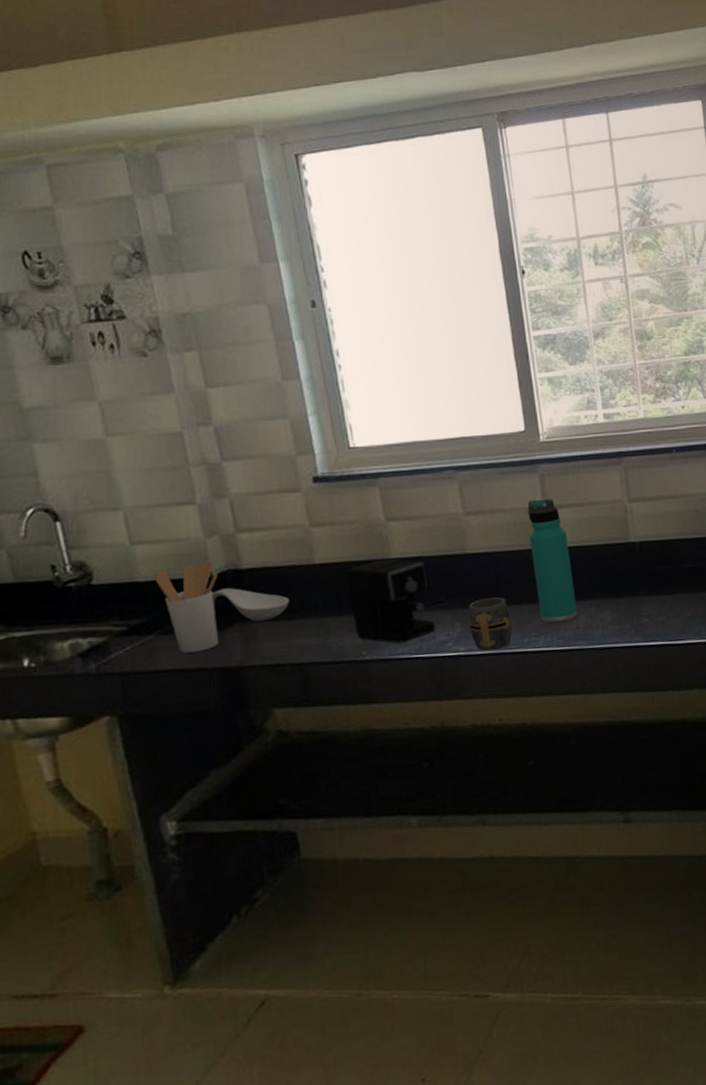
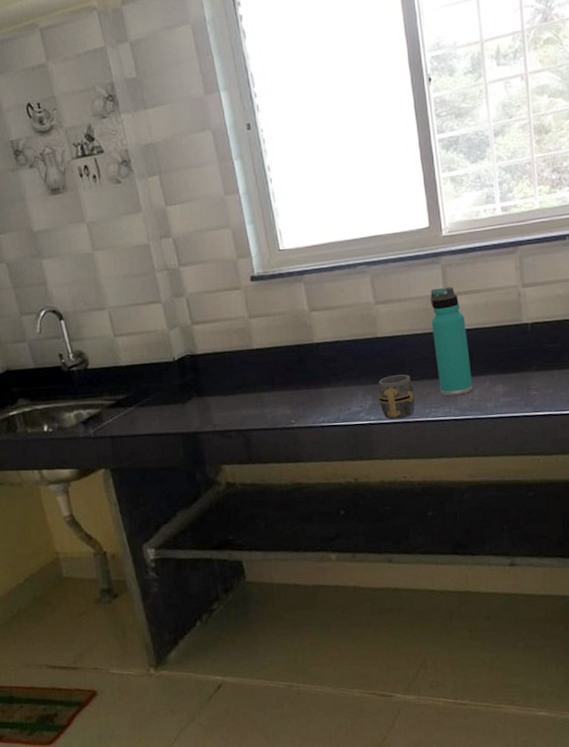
utensil holder: present [155,562,220,653] -> none [133,349,182,421]
spoon rest: present [211,588,289,622] -> none [175,369,234,397]
coffee maker: present [346,557,446,644] -> none [278,342,359,414]

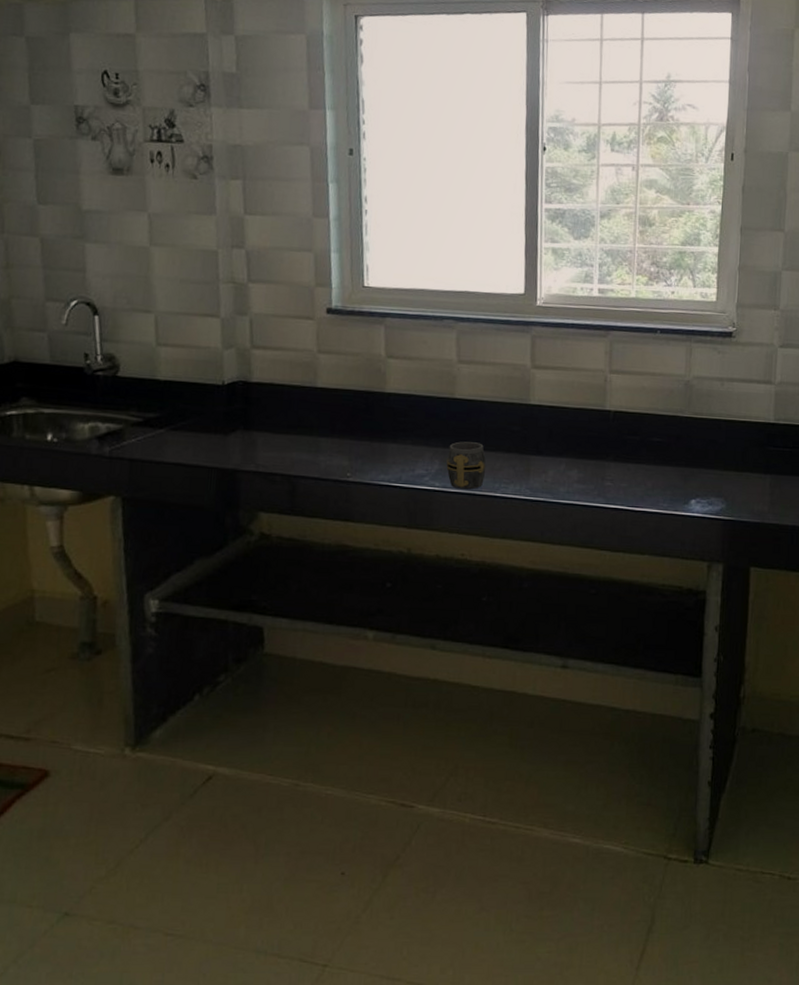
thermos bottle: present [430,286,473,397] -> none [513,357,549,475]

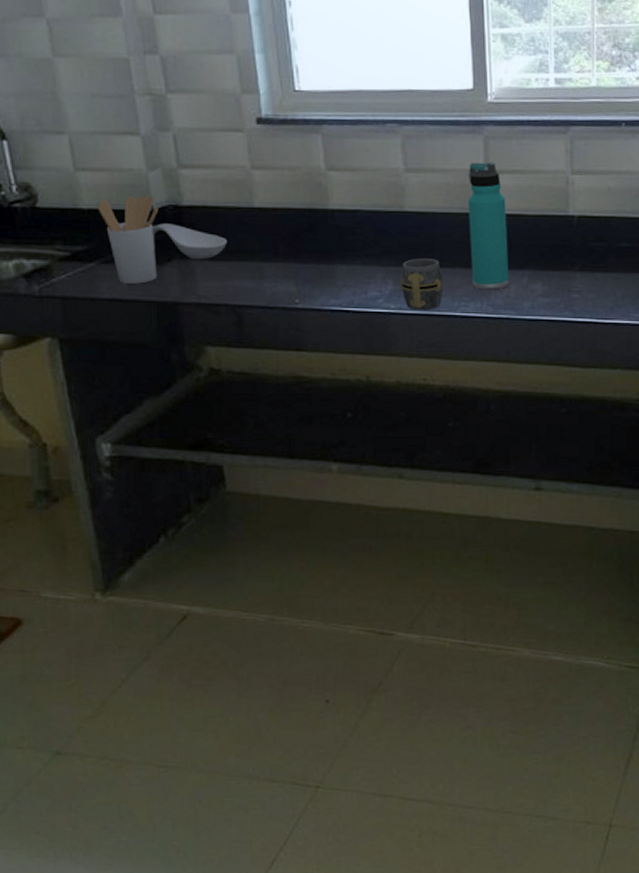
utensil holder: none [173,370,230,451] -> present [98,195,159,284]
spoon rest: none [220,397,289,432] -> present [152,223,227,260]
thermos bottle: none [513,357,549,475] -> present [469,162,509,290]

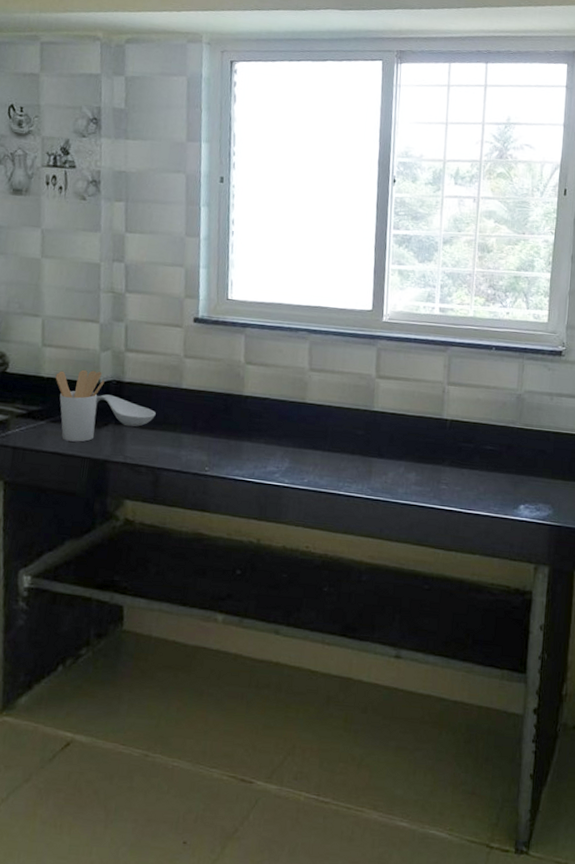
mug: present [401,258,444,310] -> none [295,442,332,487]
thermos bottle: present [469,162,509,290] -> none [356,368,391,476]

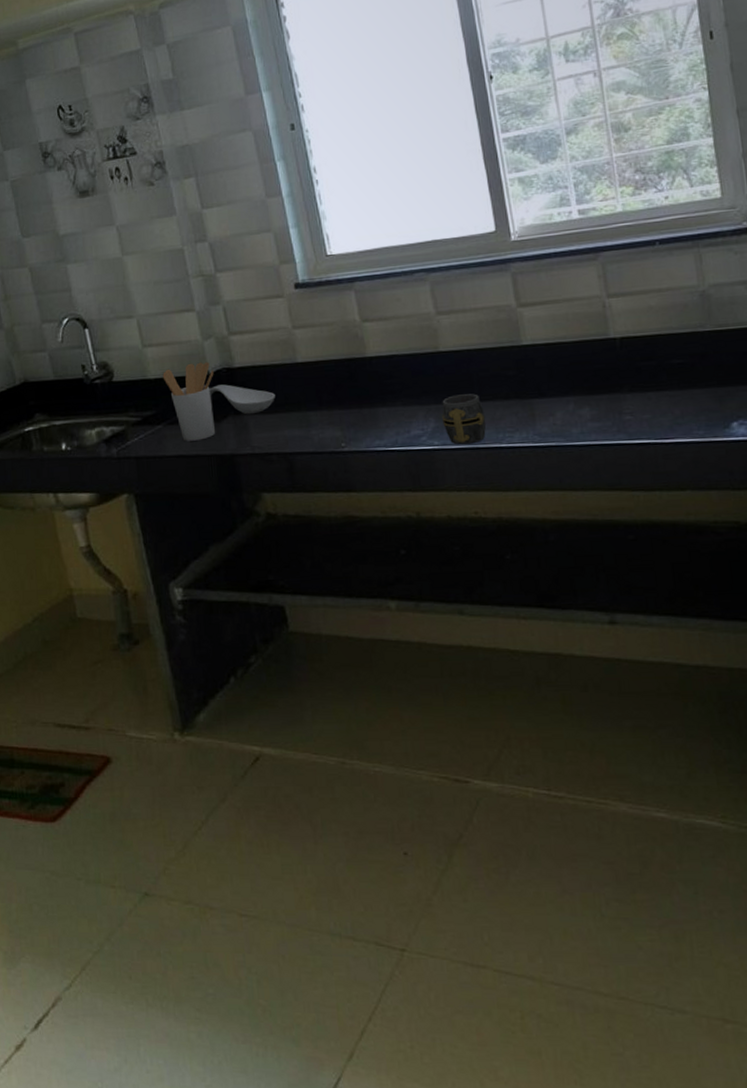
mug: none [295,442,332,487] -> present [442,394,487,445]

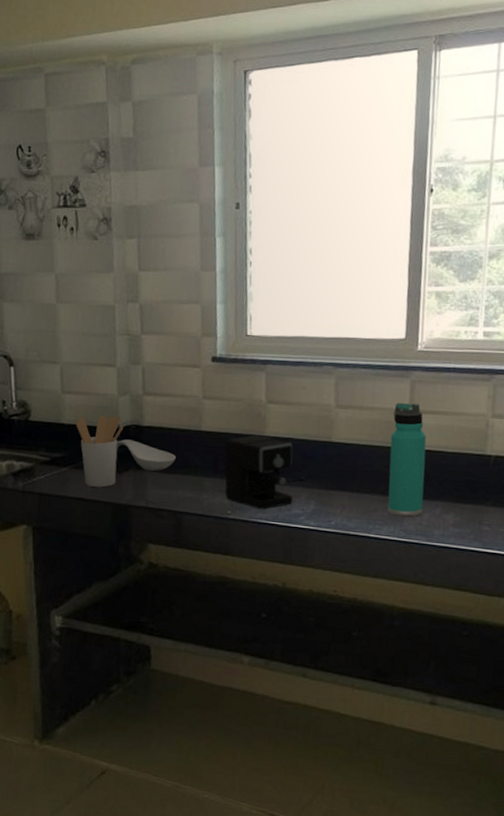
coffee maker: none [325,356,419,437] -> present [225,434,306,510]
mug: present [442,394,487,445] -> none [321,483,361,530]
thermos bottle: none [499,296,554,420] -> present [388,402,427,517]

